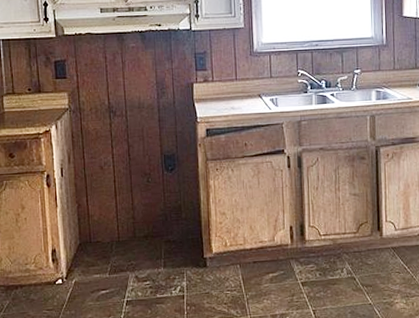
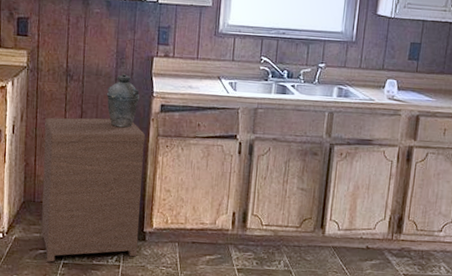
nightstand: none [92,149,200,302] -> present [41,117,146,262]
kettle: none [151,103,185,157] -> present [106,73,140,128]

